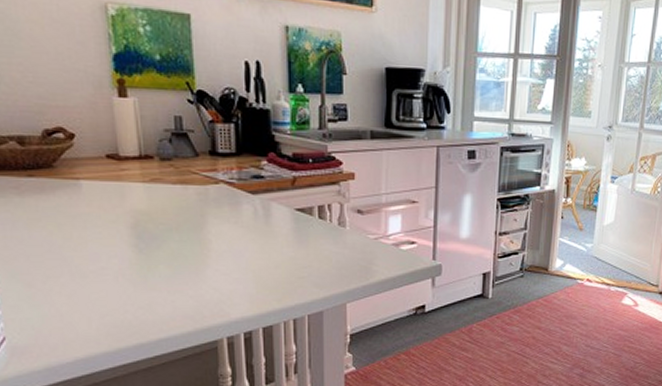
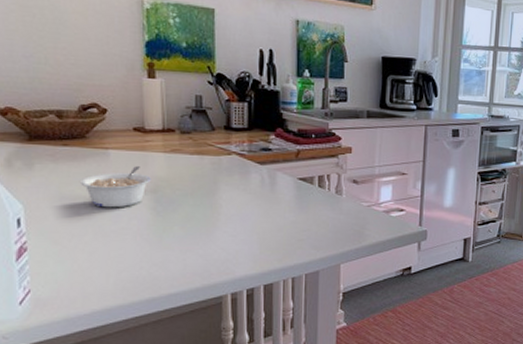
legume: none [49,198,130,246] -> present [79,166,151,208]

